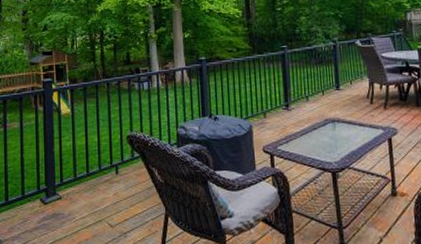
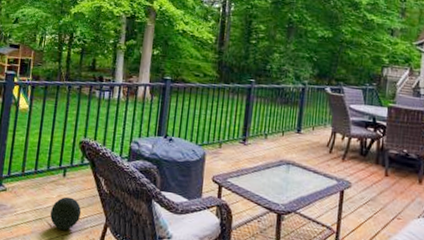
decorative ball: none [109,193,140,228] -> present [50,196,82,230]

